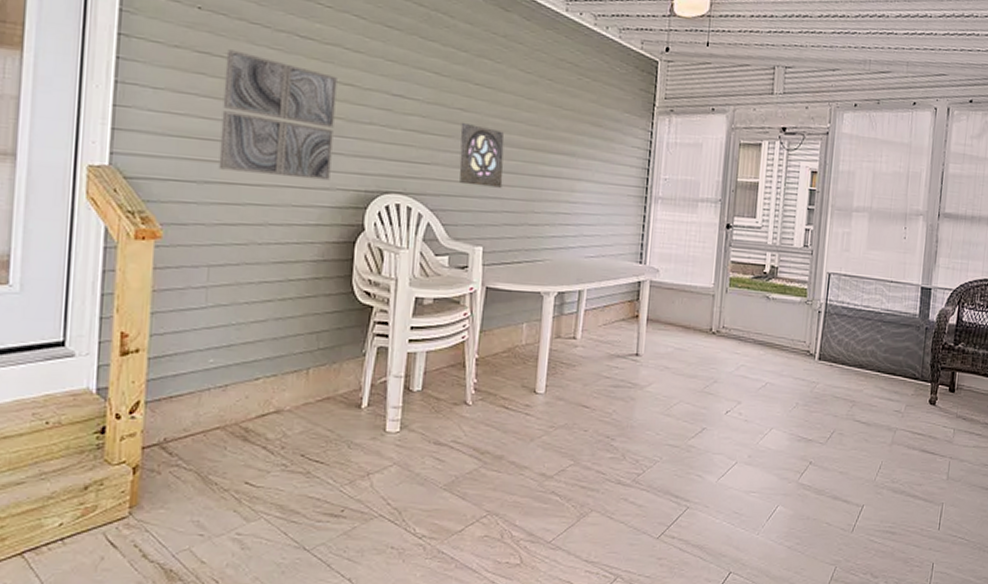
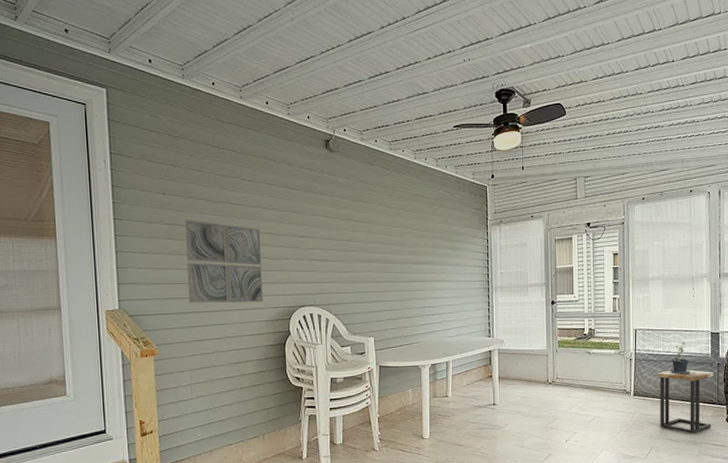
wall ornament: present [459,122,505,188] -> none [349,249,383,294]
side table: none [847,330,920,417] -> present [657,369,713,435]
potted plant: none [867,295,899,339] -> present [671,342,696,375]

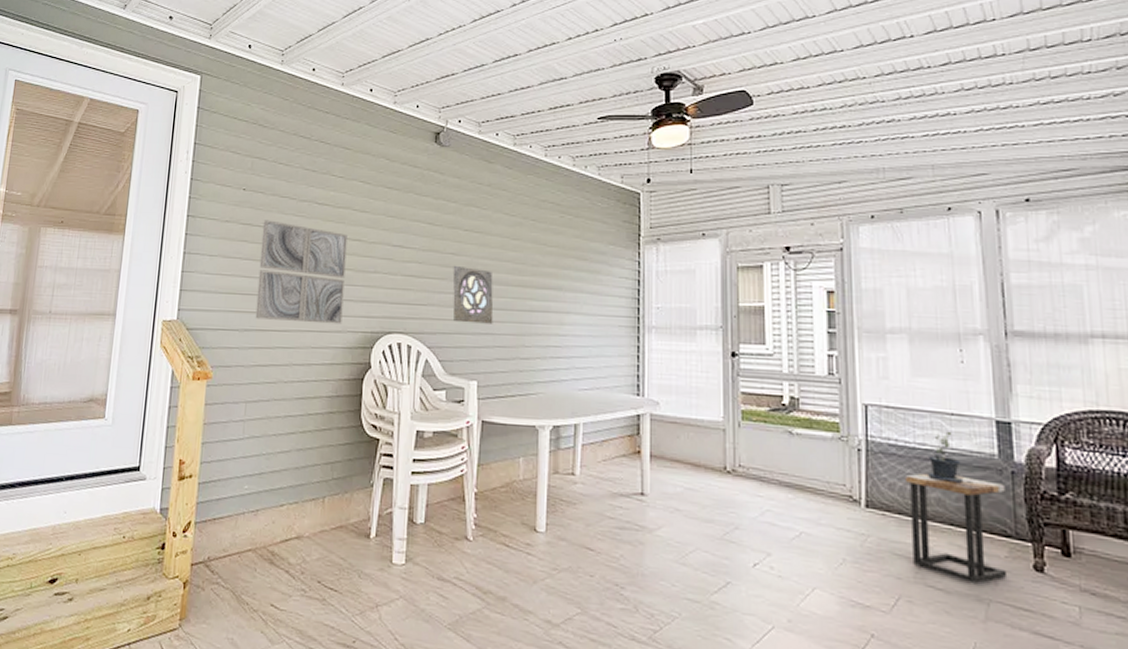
wall ornament: none [349,249,383,294] -> present [453,265,494,324]

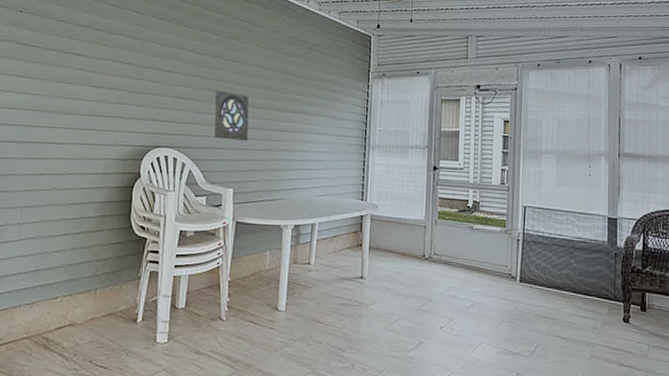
wall art: present [255,220,348,324] -> none [31,41,121,139]
side table: present [904,473,1008,584] -> none [546,256,610,333]
potted plant: present [927,431,974,484] -> none [562,225,591,263]

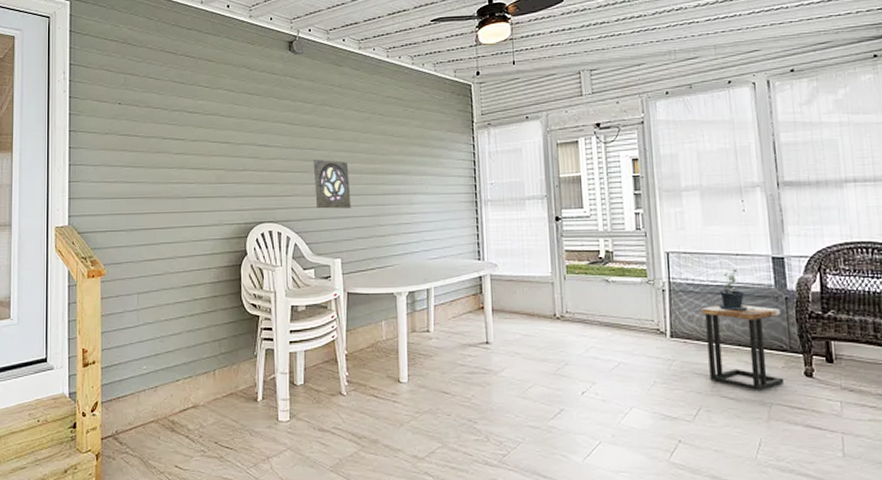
side table: none [546,256,610,333] -> present [700,304,785,392]
potted plant: none [562,225,591,263] -> present [718,269,756,312]

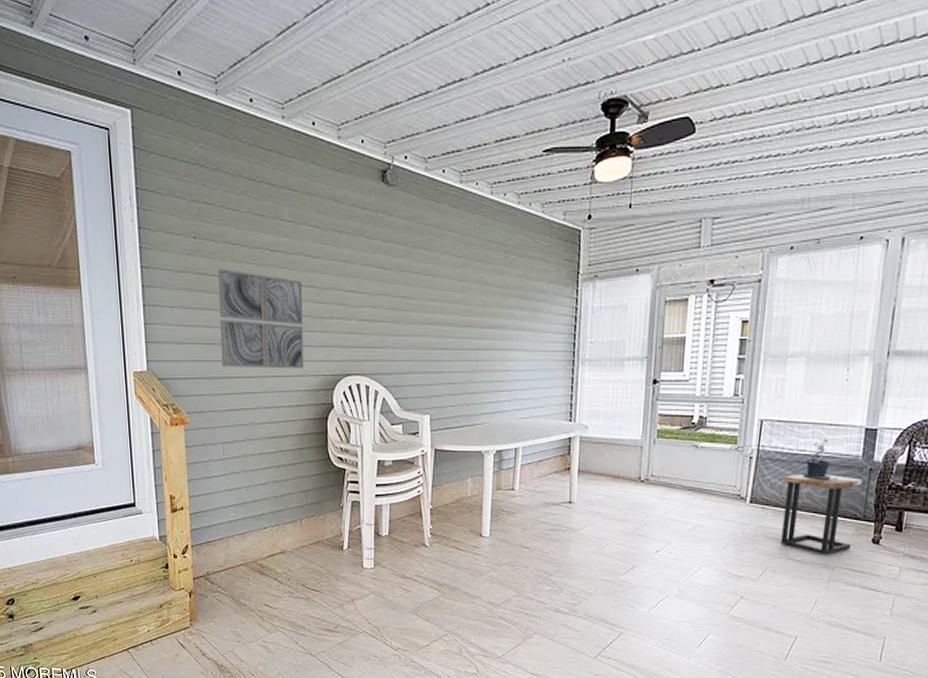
wall art: none [139,130,218,220] -> present [217,269,304,369]
wall ornament: present [313,159,351,209] -> none [404,308,443,363]

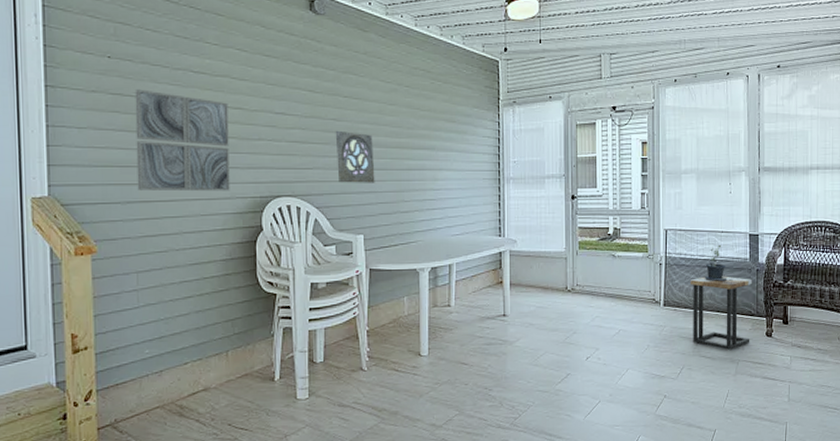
wall ornament: none [404,308,443,363] -> present [335,130,375,183]

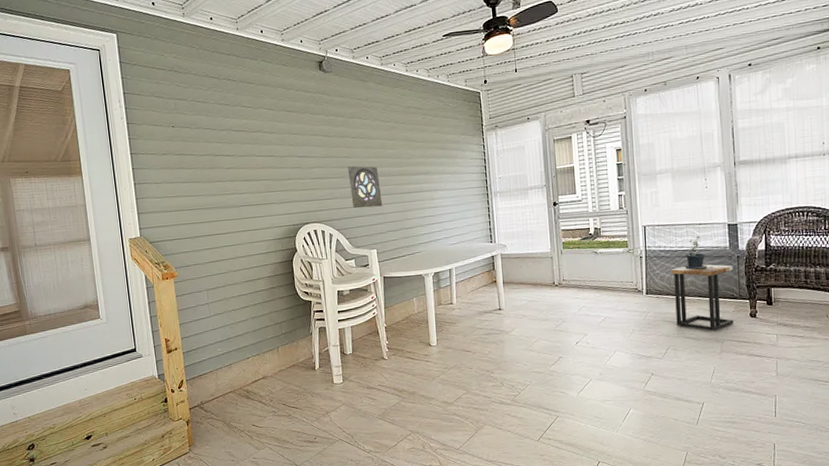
wall art: present [135,89,230,192] -> none [193,148,270,227]

